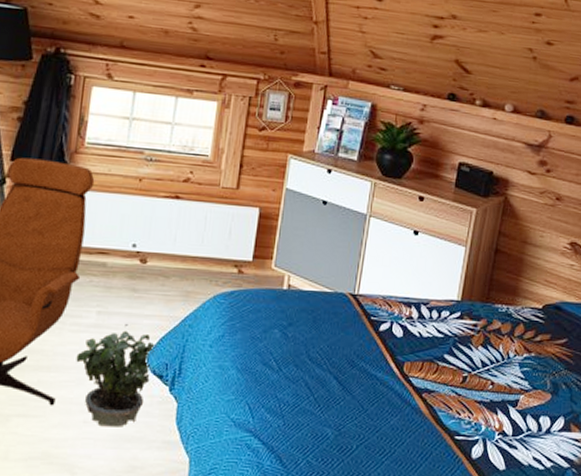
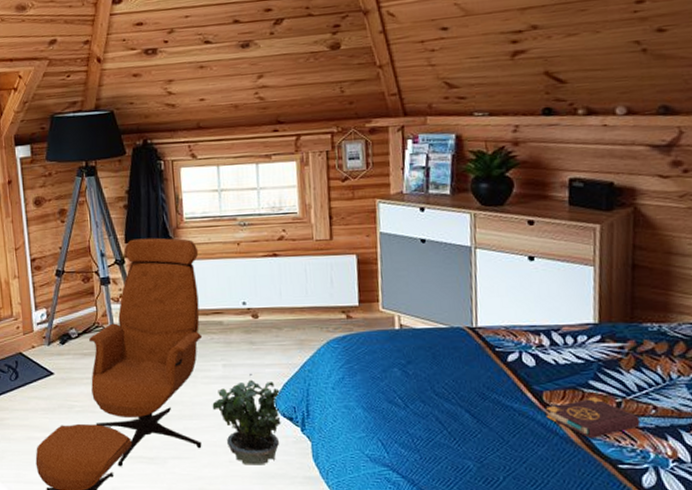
book: none [403,370,479,410] -> present [546,397,641,438]

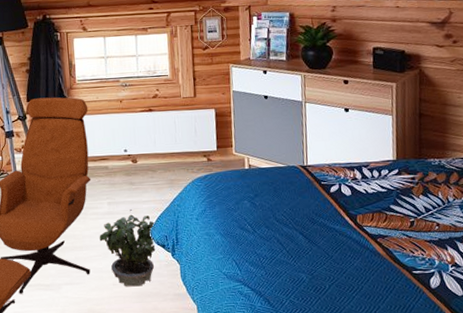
book: present [546,397,641,438] -> none [359,218,428,251]

